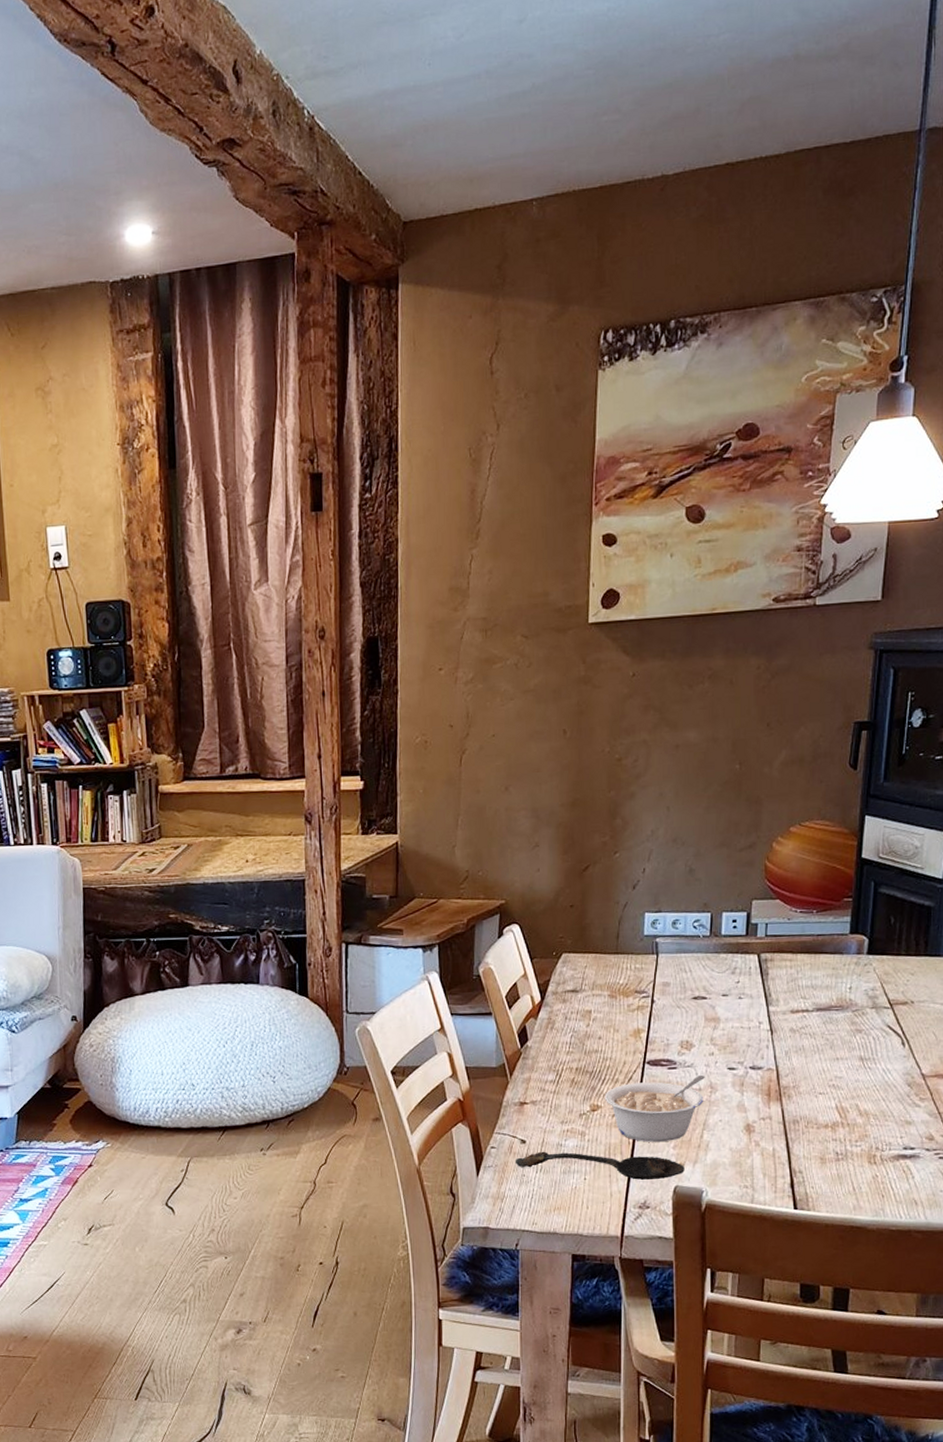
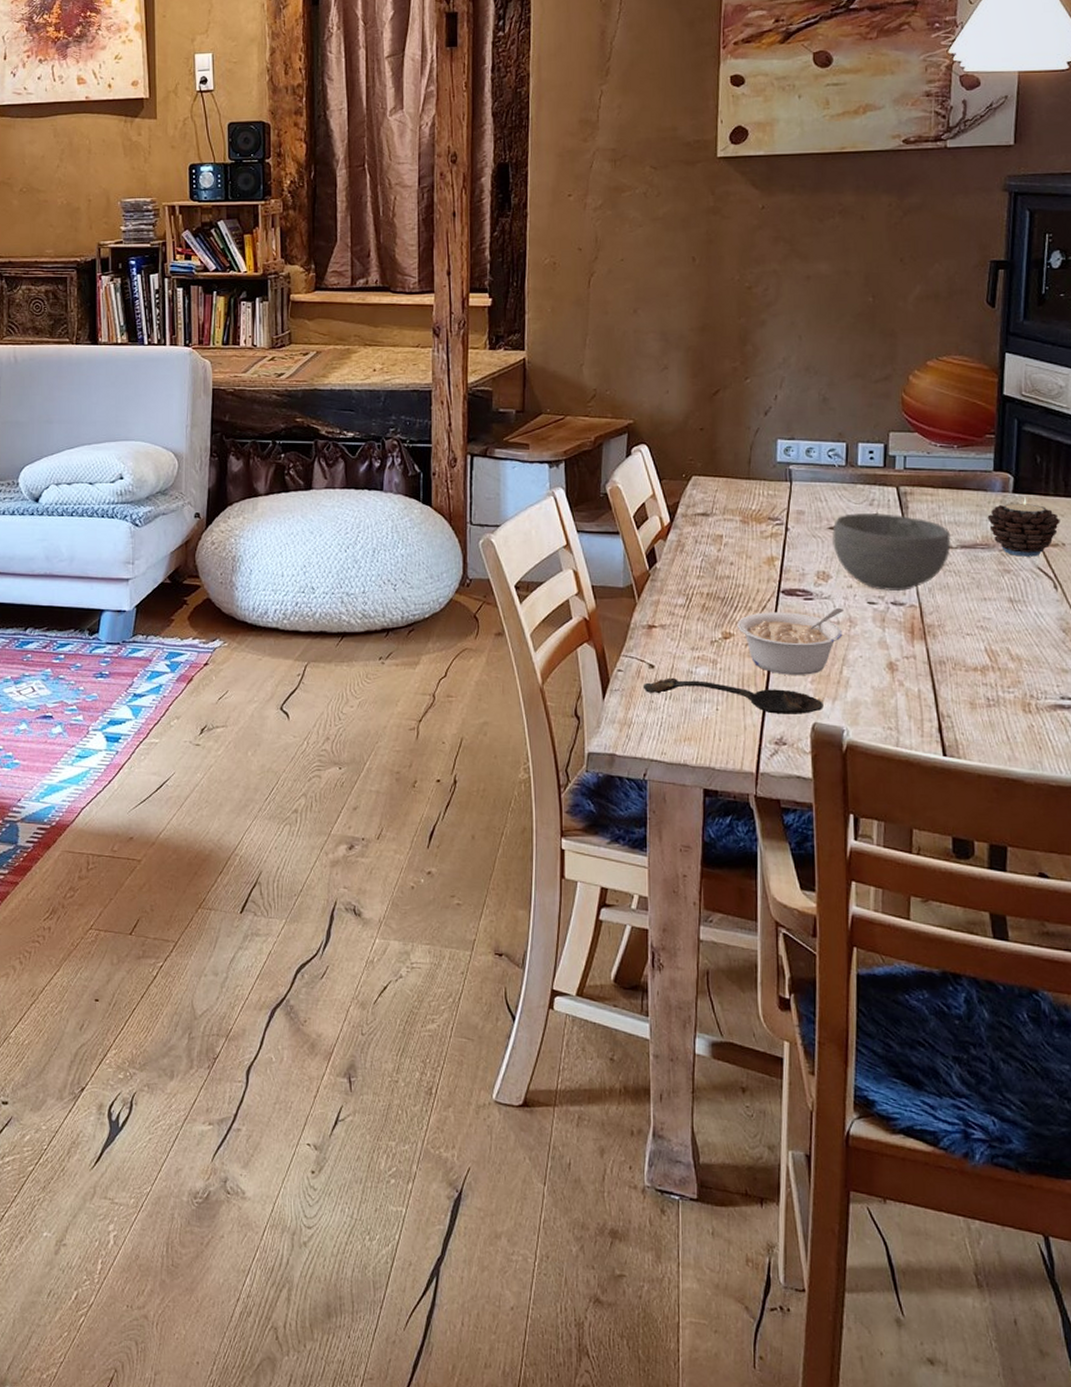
bowl: none [696,981,807,1056] -> present [832,513,951,591]
candle: none [842,958,910,1016] -> present [987,497,1060,557]

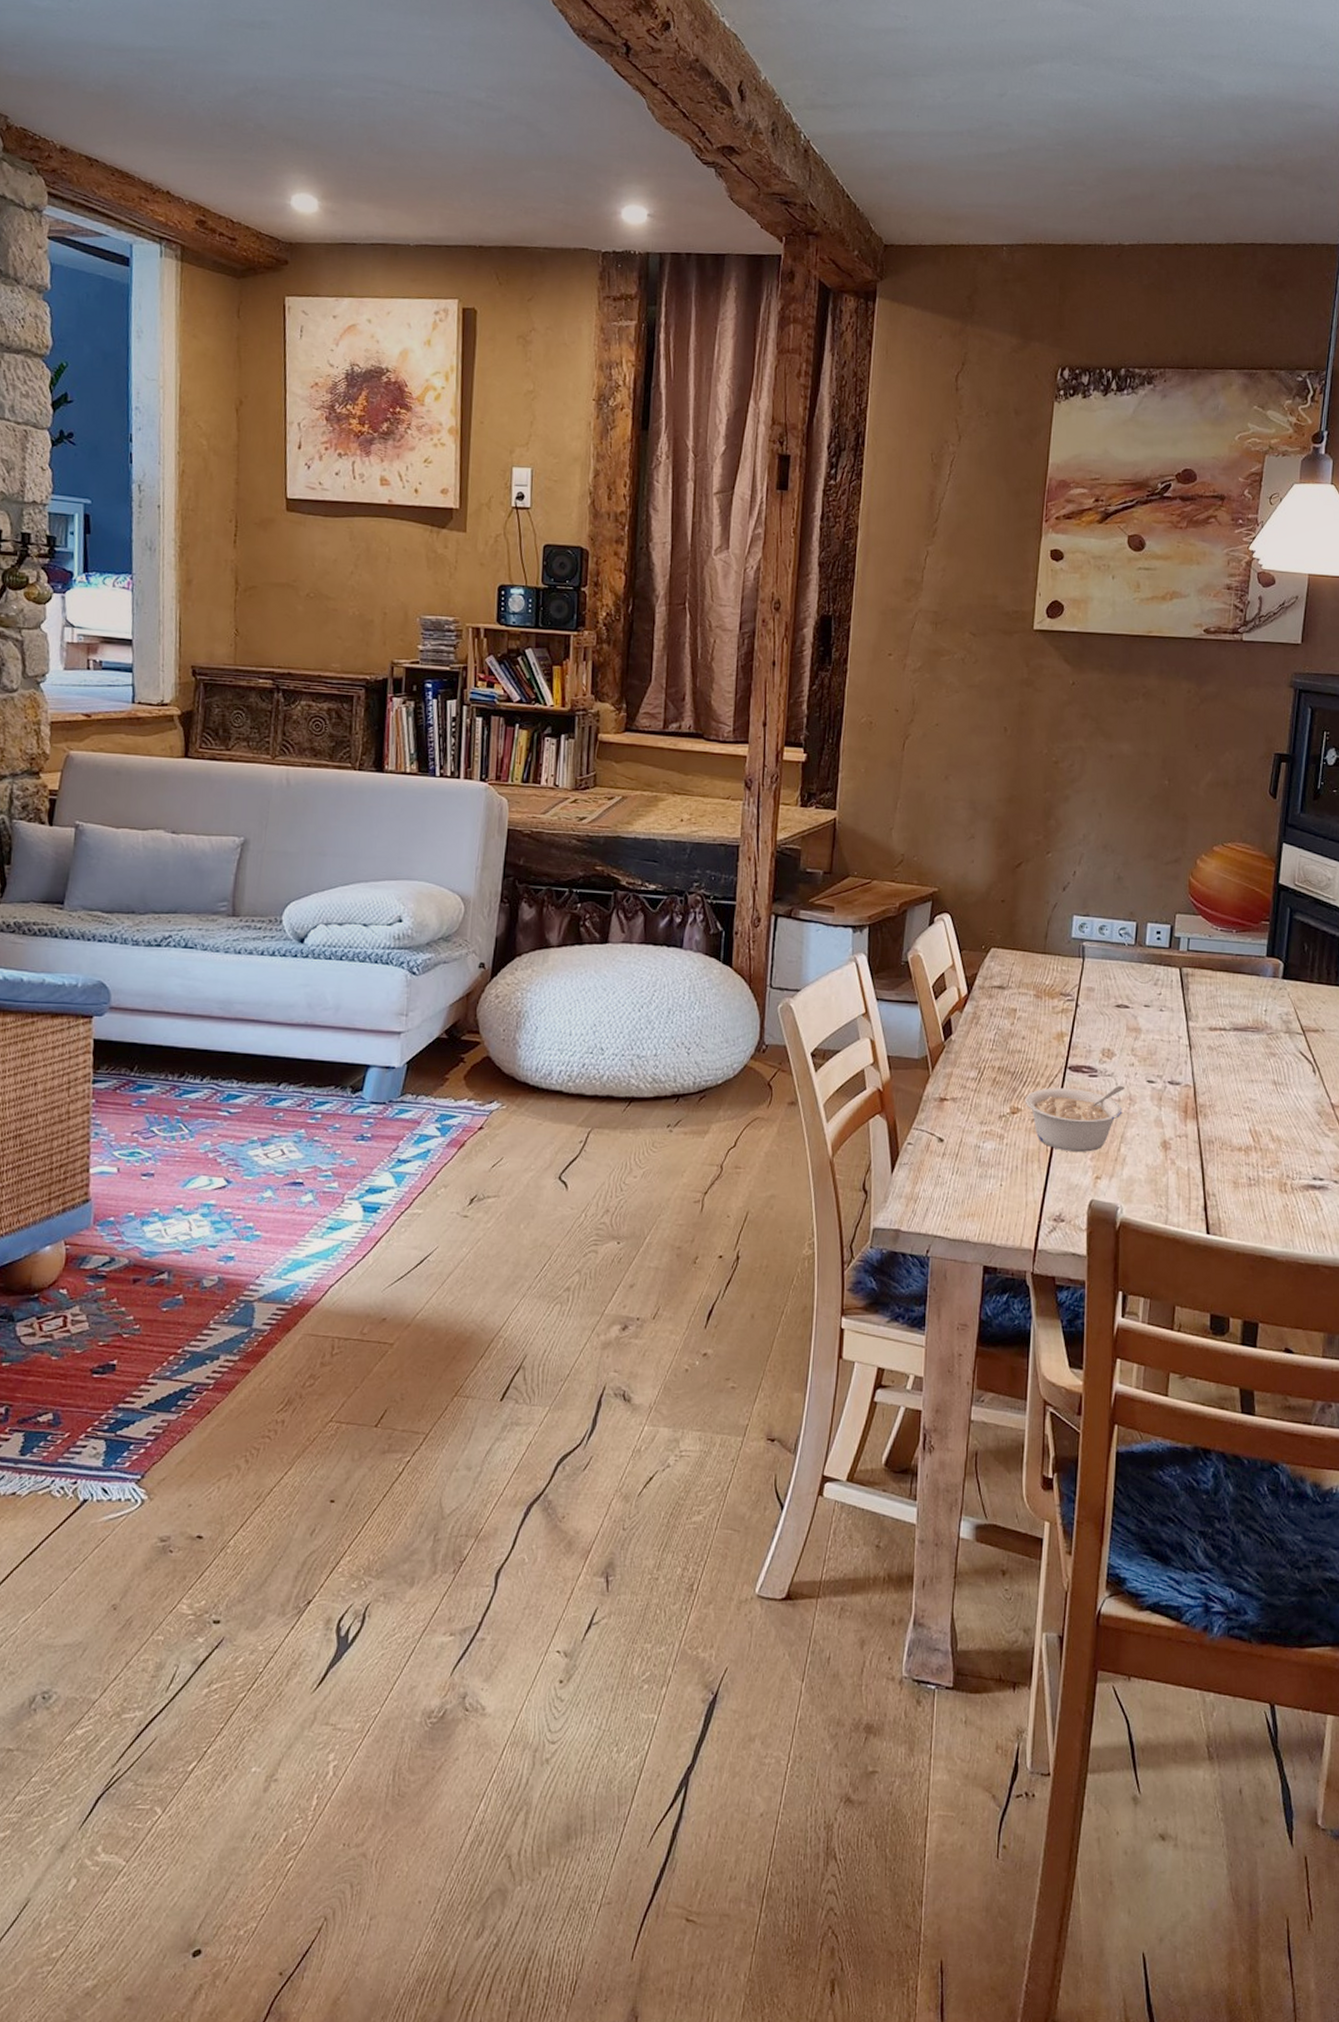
spoon: present [642,677,823,714] -> none [931,1152,1101,1191]
bowl: present [832,513,951,591] -> none [1118,992,1225,1070]
candle: present [987,497,1060,557] -> none [1258,983,1322,1041]

